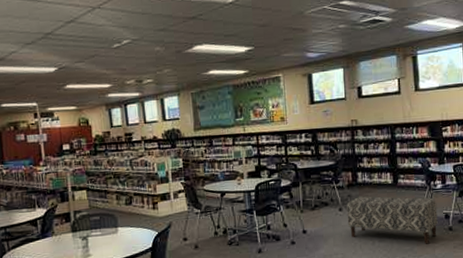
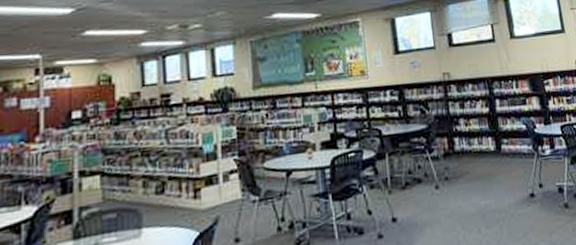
bench: present [346,196,438,244] -> none [443,167,552,228]

